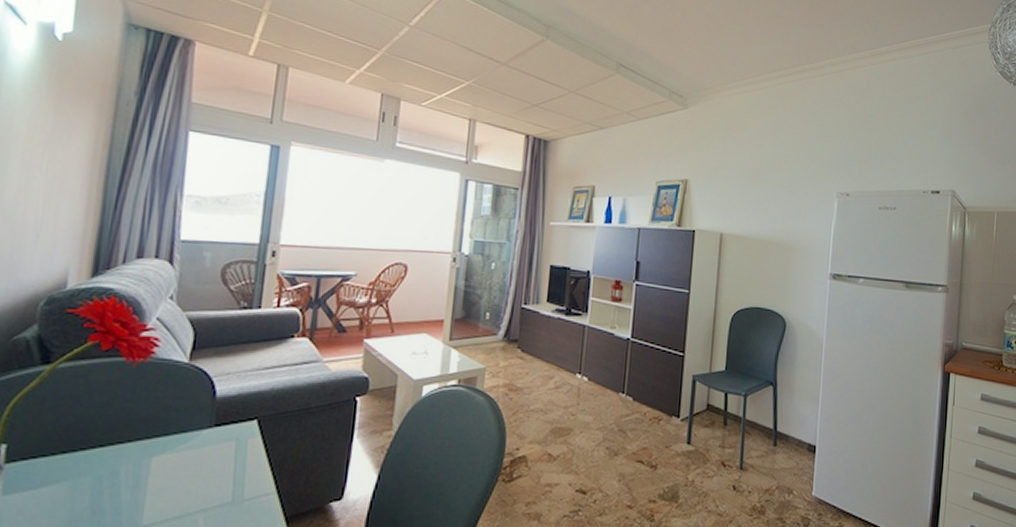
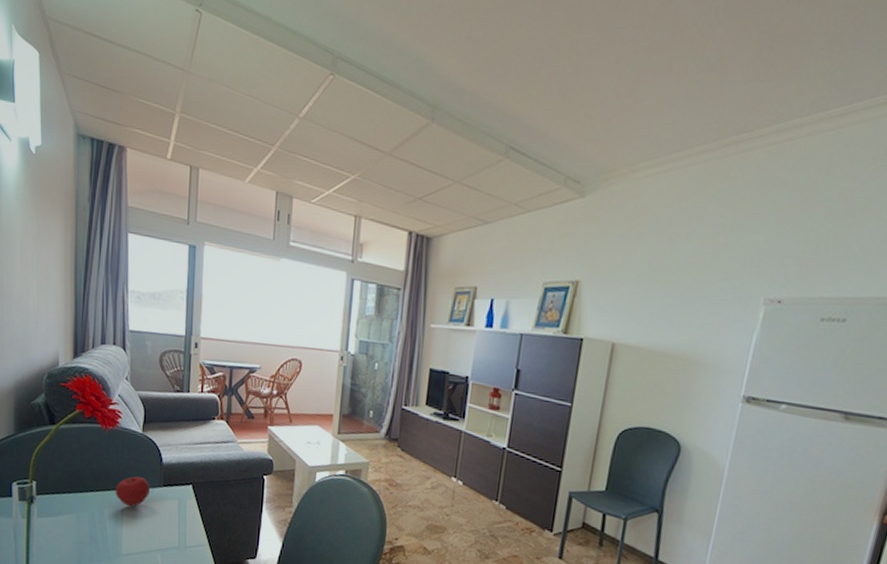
apple: none [140,419,195,460] -> present [116,476,150,507]

